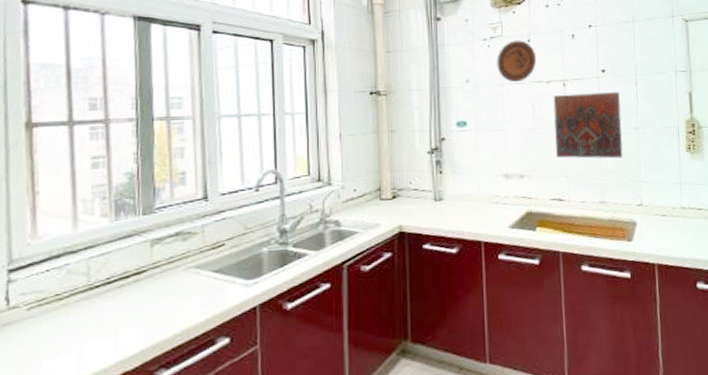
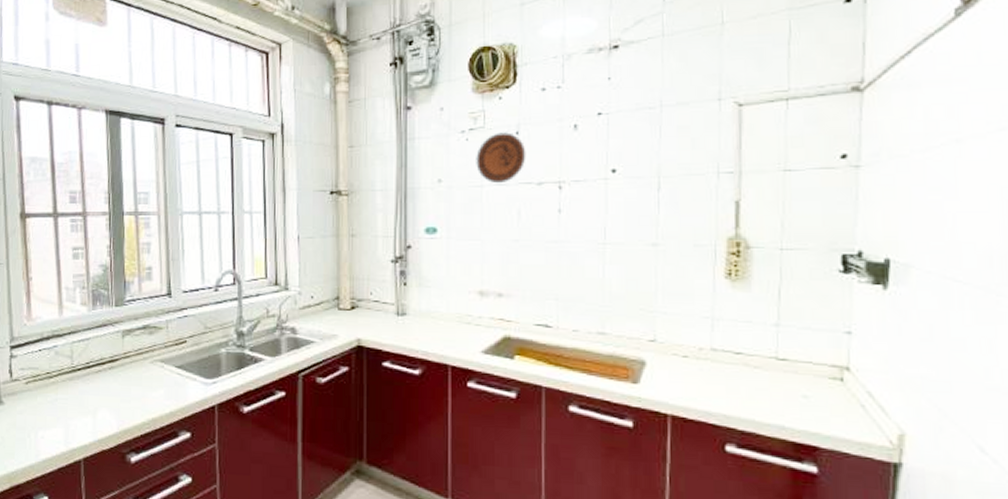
decorative tile: present [553,91,623,159] -> none [544,197,635,281]

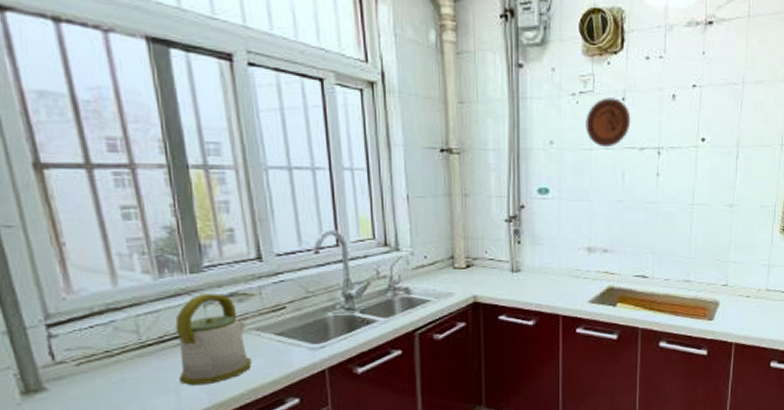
kettle: none [96,325,154,411] -> present [175,294,251,386]

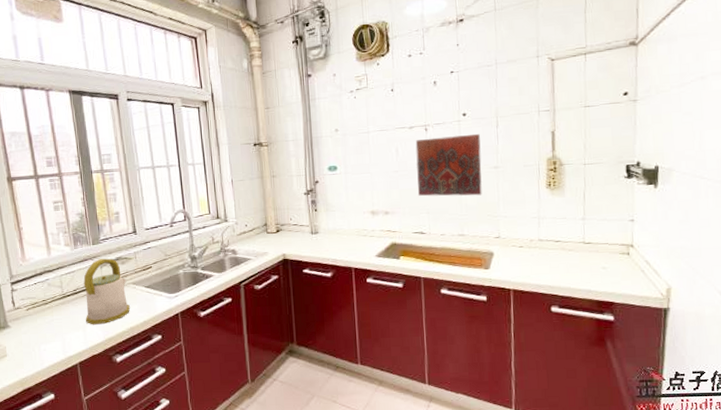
decorative plate: present [585,97,631,148] -> none [362,90,400,130]
decorative tile: none [643,164,718,237] -> present [415,133,482,197]

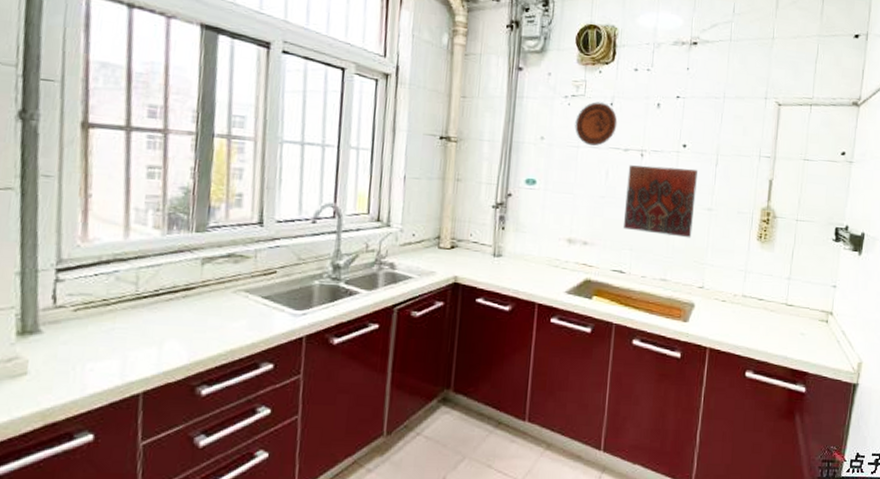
kettle: present [83,258,130,325] -> none [164,252,238,342]
decorative plate: none [362,90,400,130] -> present [575,102,618,147]

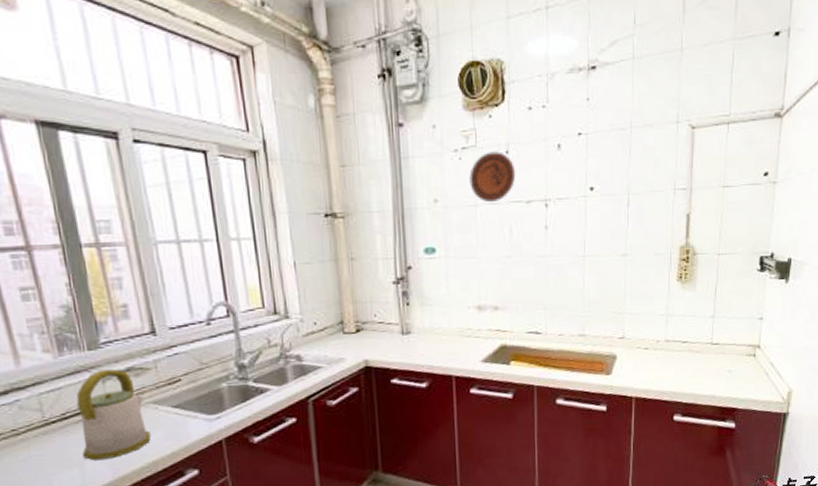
kettle: none [164,252,238,342] -> present [76,369,151,461]
decorative tile: present [622,165,698,238] -> none [533,213,609,289]

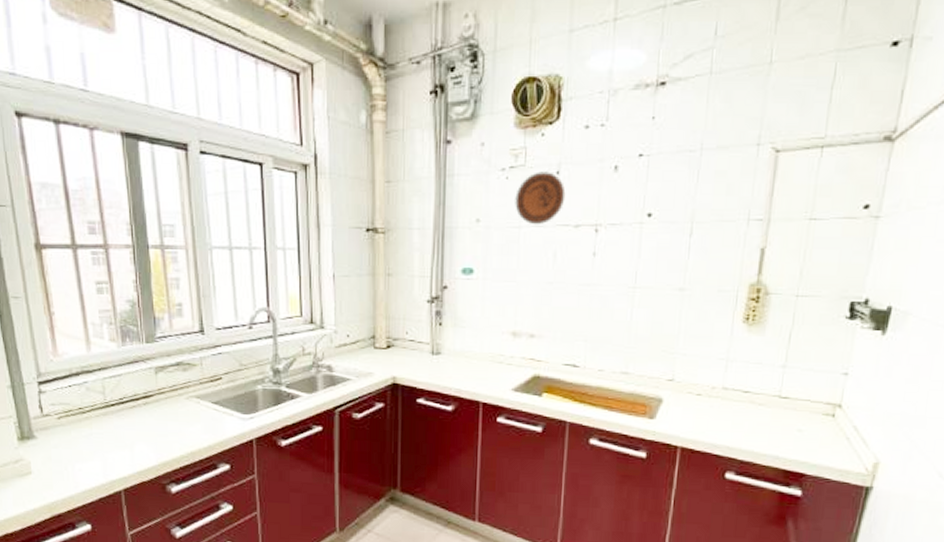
kettle: present [76,369,151,461] -> none [132,362,191,445]

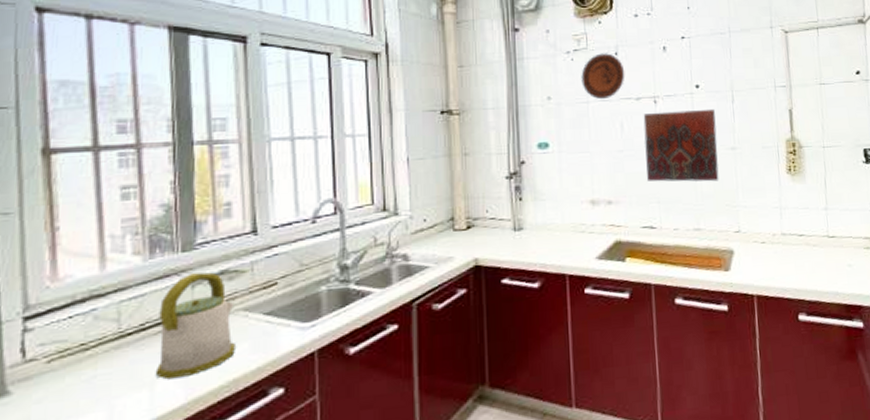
kettle: none [132,362,191,445] -> present [155,272,235,380]
decorative tile: none [575,242,666,324] -> present [643,108,719,182]

